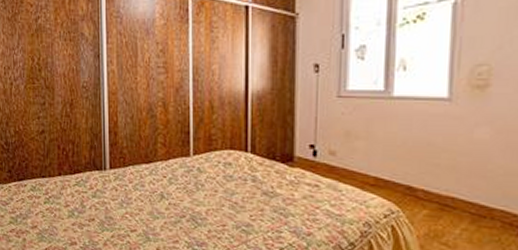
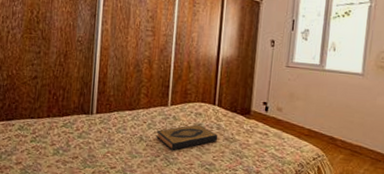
hardback book: none [179,177,255,209] -> present [156,124,218,150]

